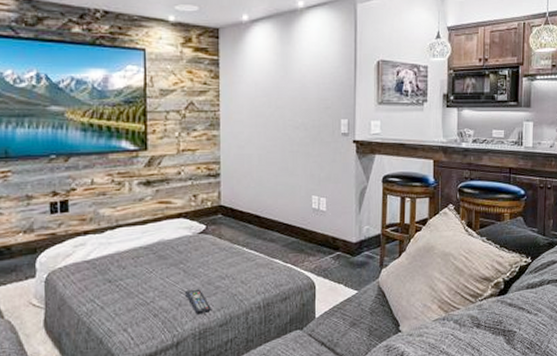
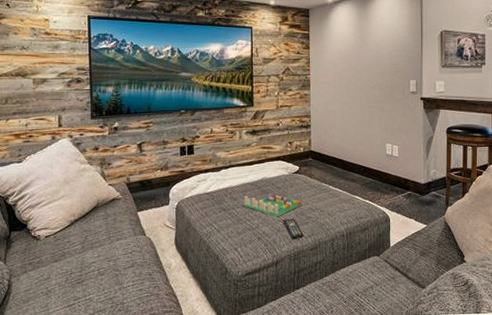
board game: none [134,259,210,287] -> present [243,193,303,216]

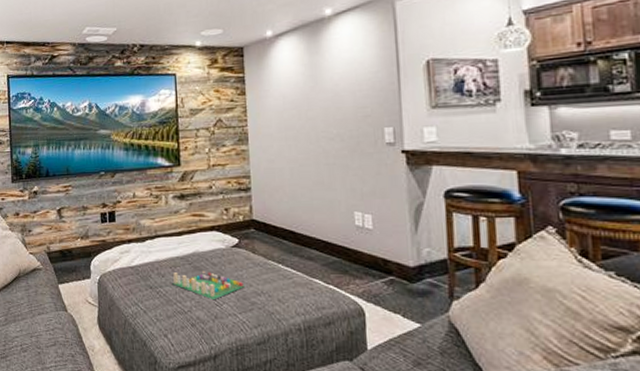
remote control: present [283,218,304,239] -> none [221,302,249,330]

